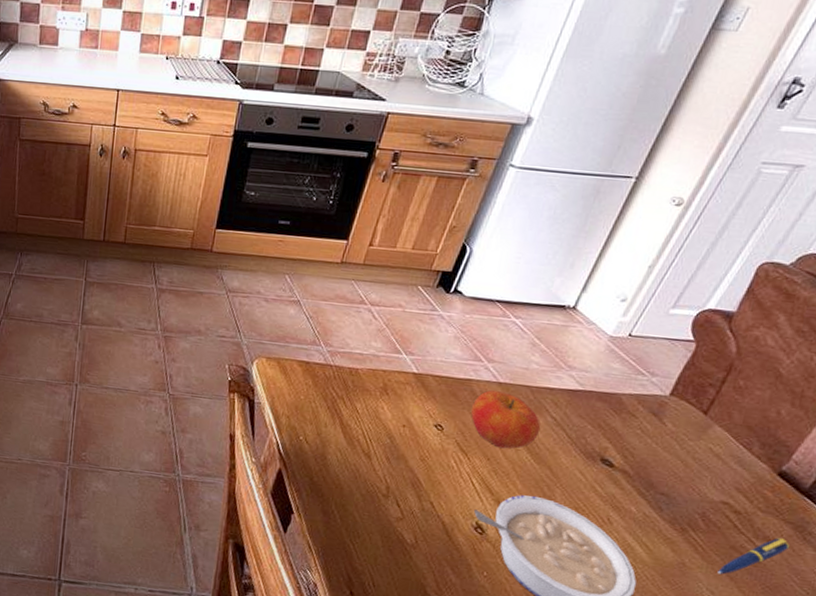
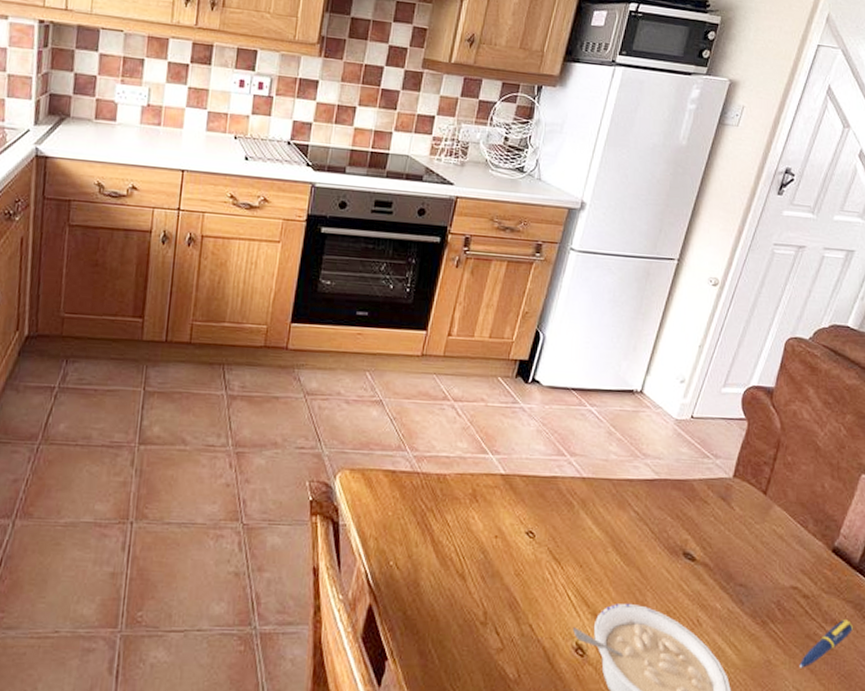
apple: present [471,390,541,449] -> none [560,487,626,552]

